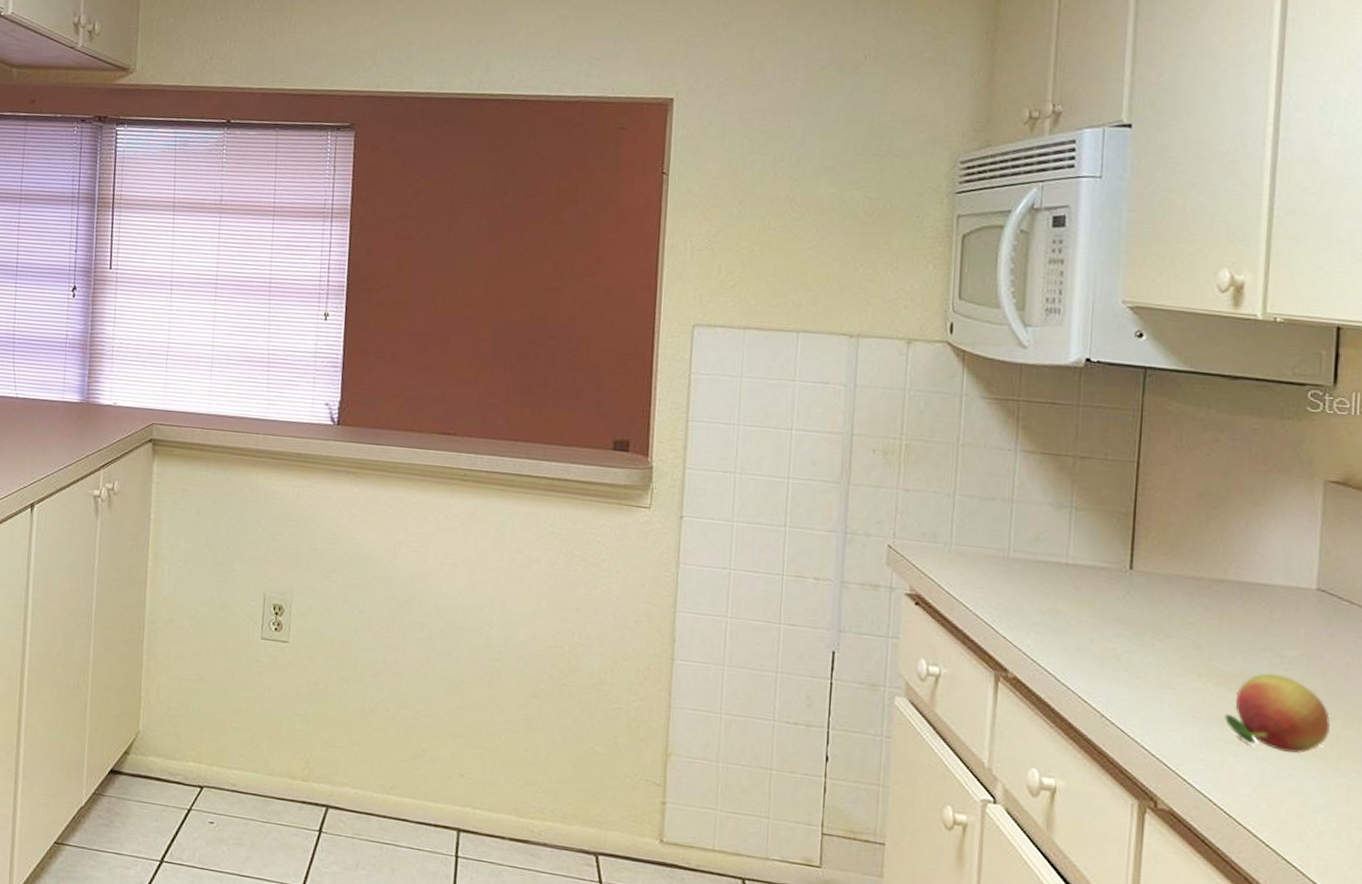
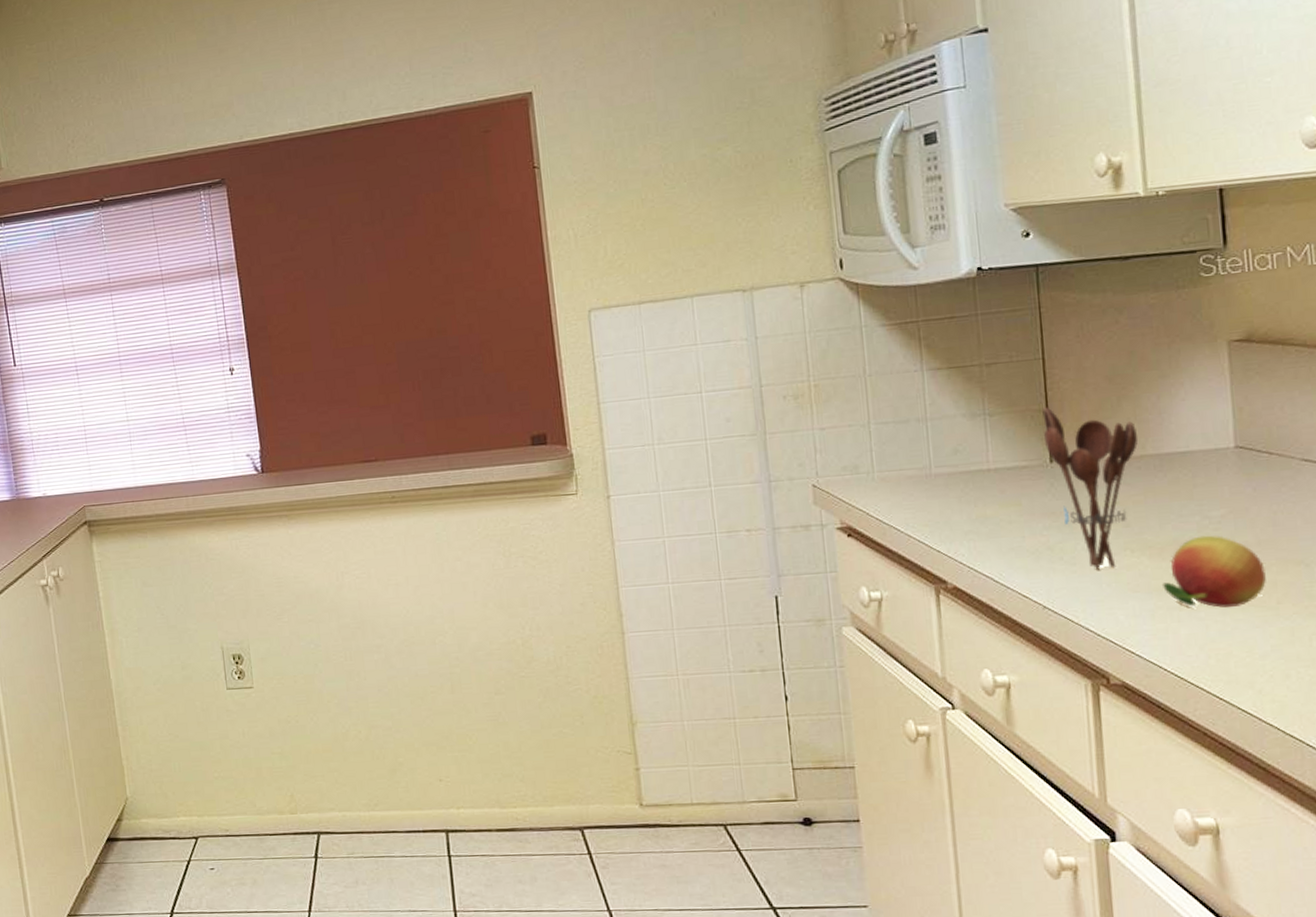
utensil holder: none [1127,512,1222,690] -> present [1042,407,1139,570]

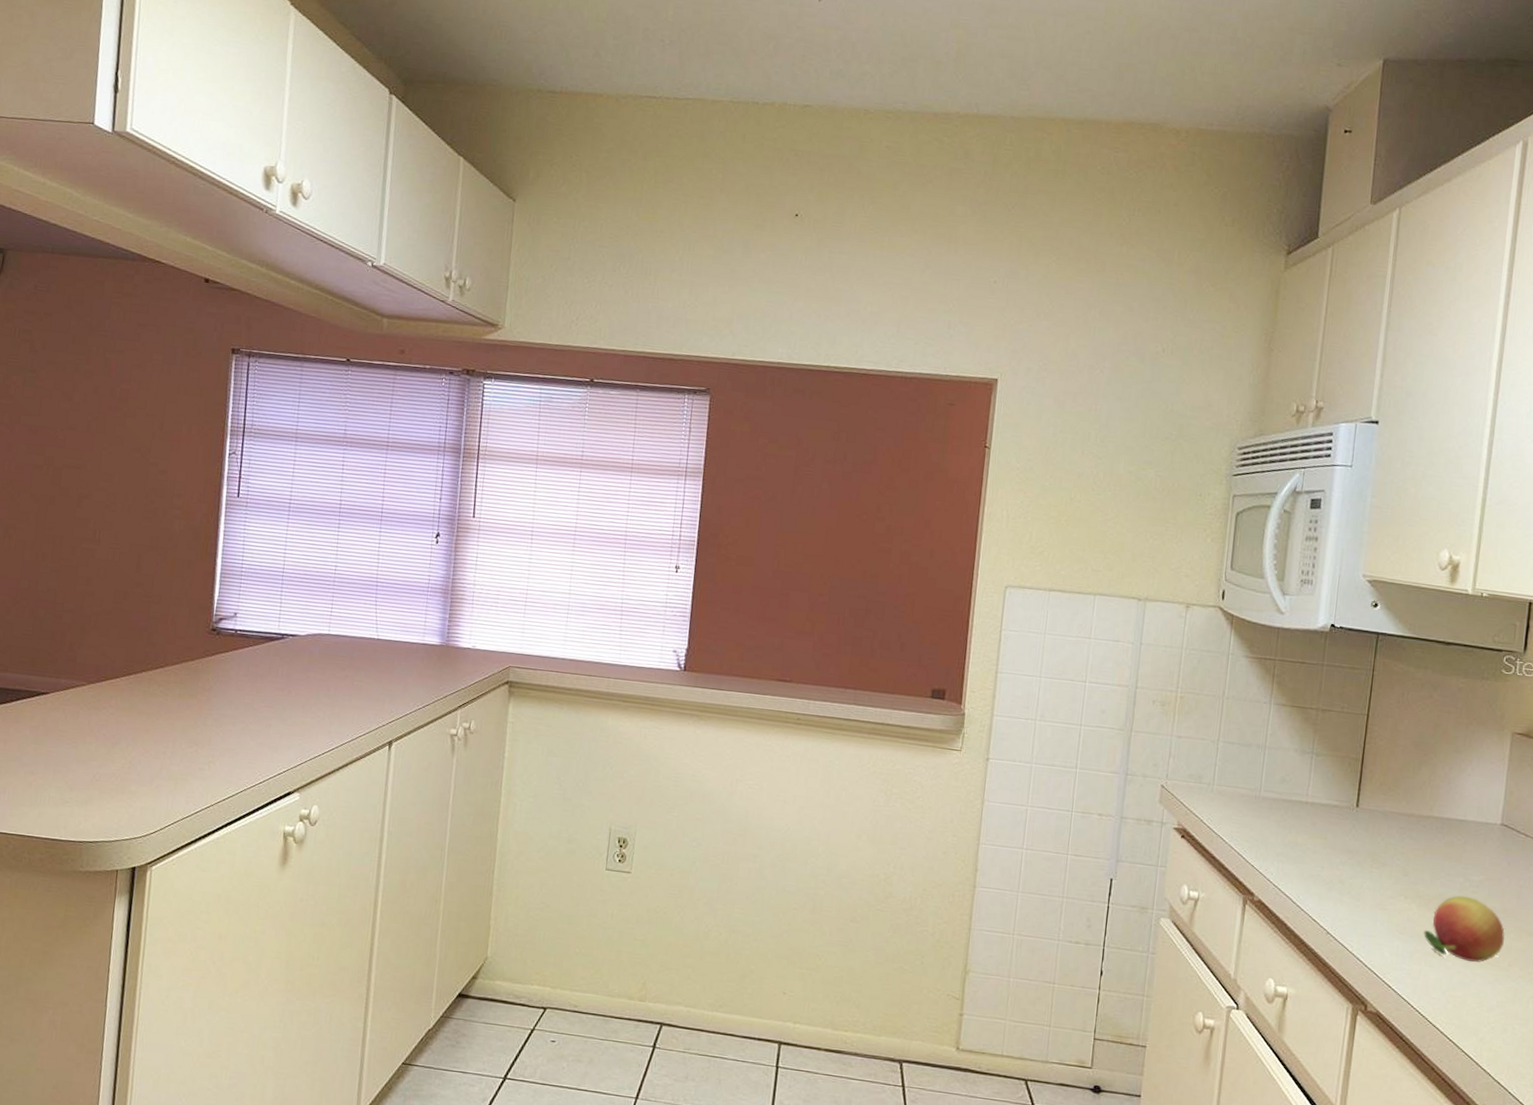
utensil holder: present [1042,407,1139,570] -> none [1355,757,1429,910]

